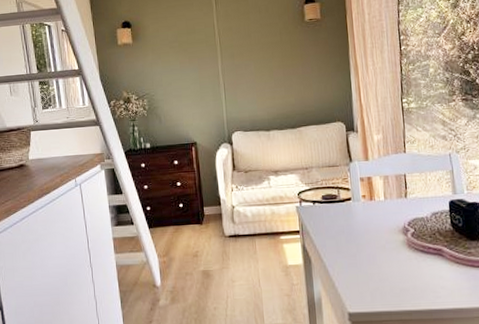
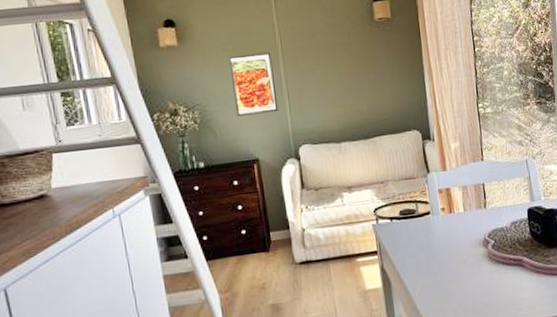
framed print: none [174,49,216,105] -> present [228,52,279,116]

